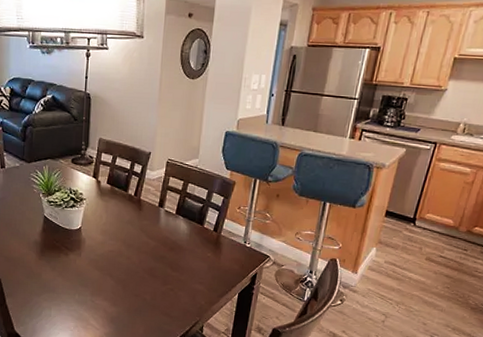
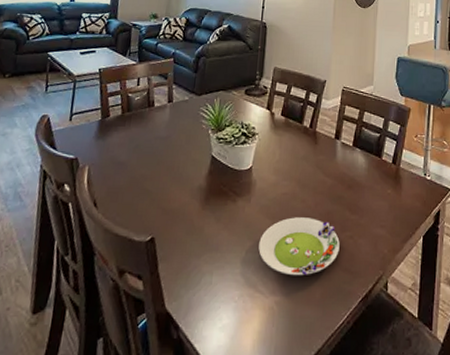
salad plate: none [89,270,161,316] -> present [258,217,340,275]

